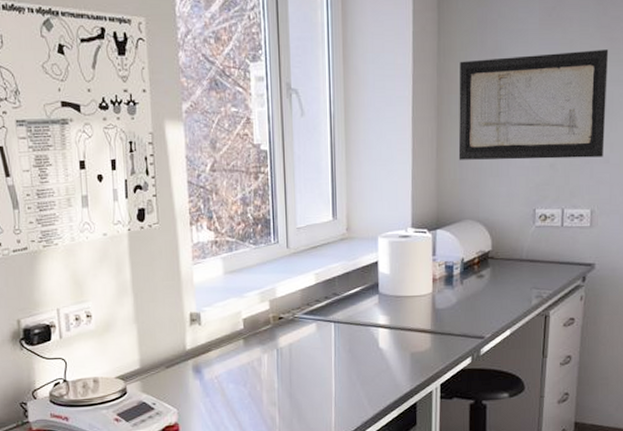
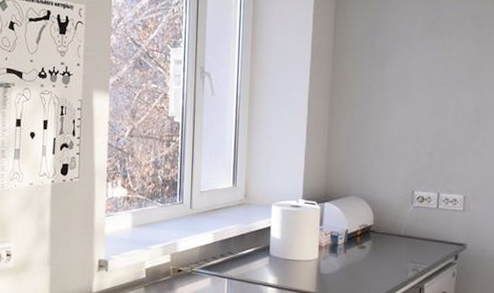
wall art: present [458,49,609,160] -> none [347,58,482,150]

